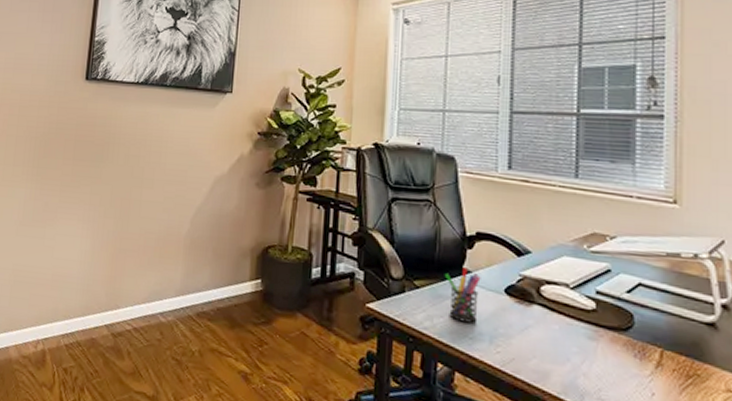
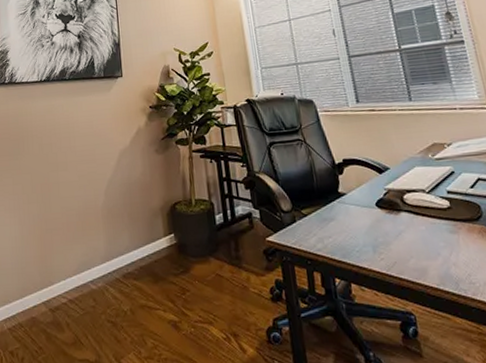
pen holder: present [444,268,481,323] -> none [324,191,360,239]

